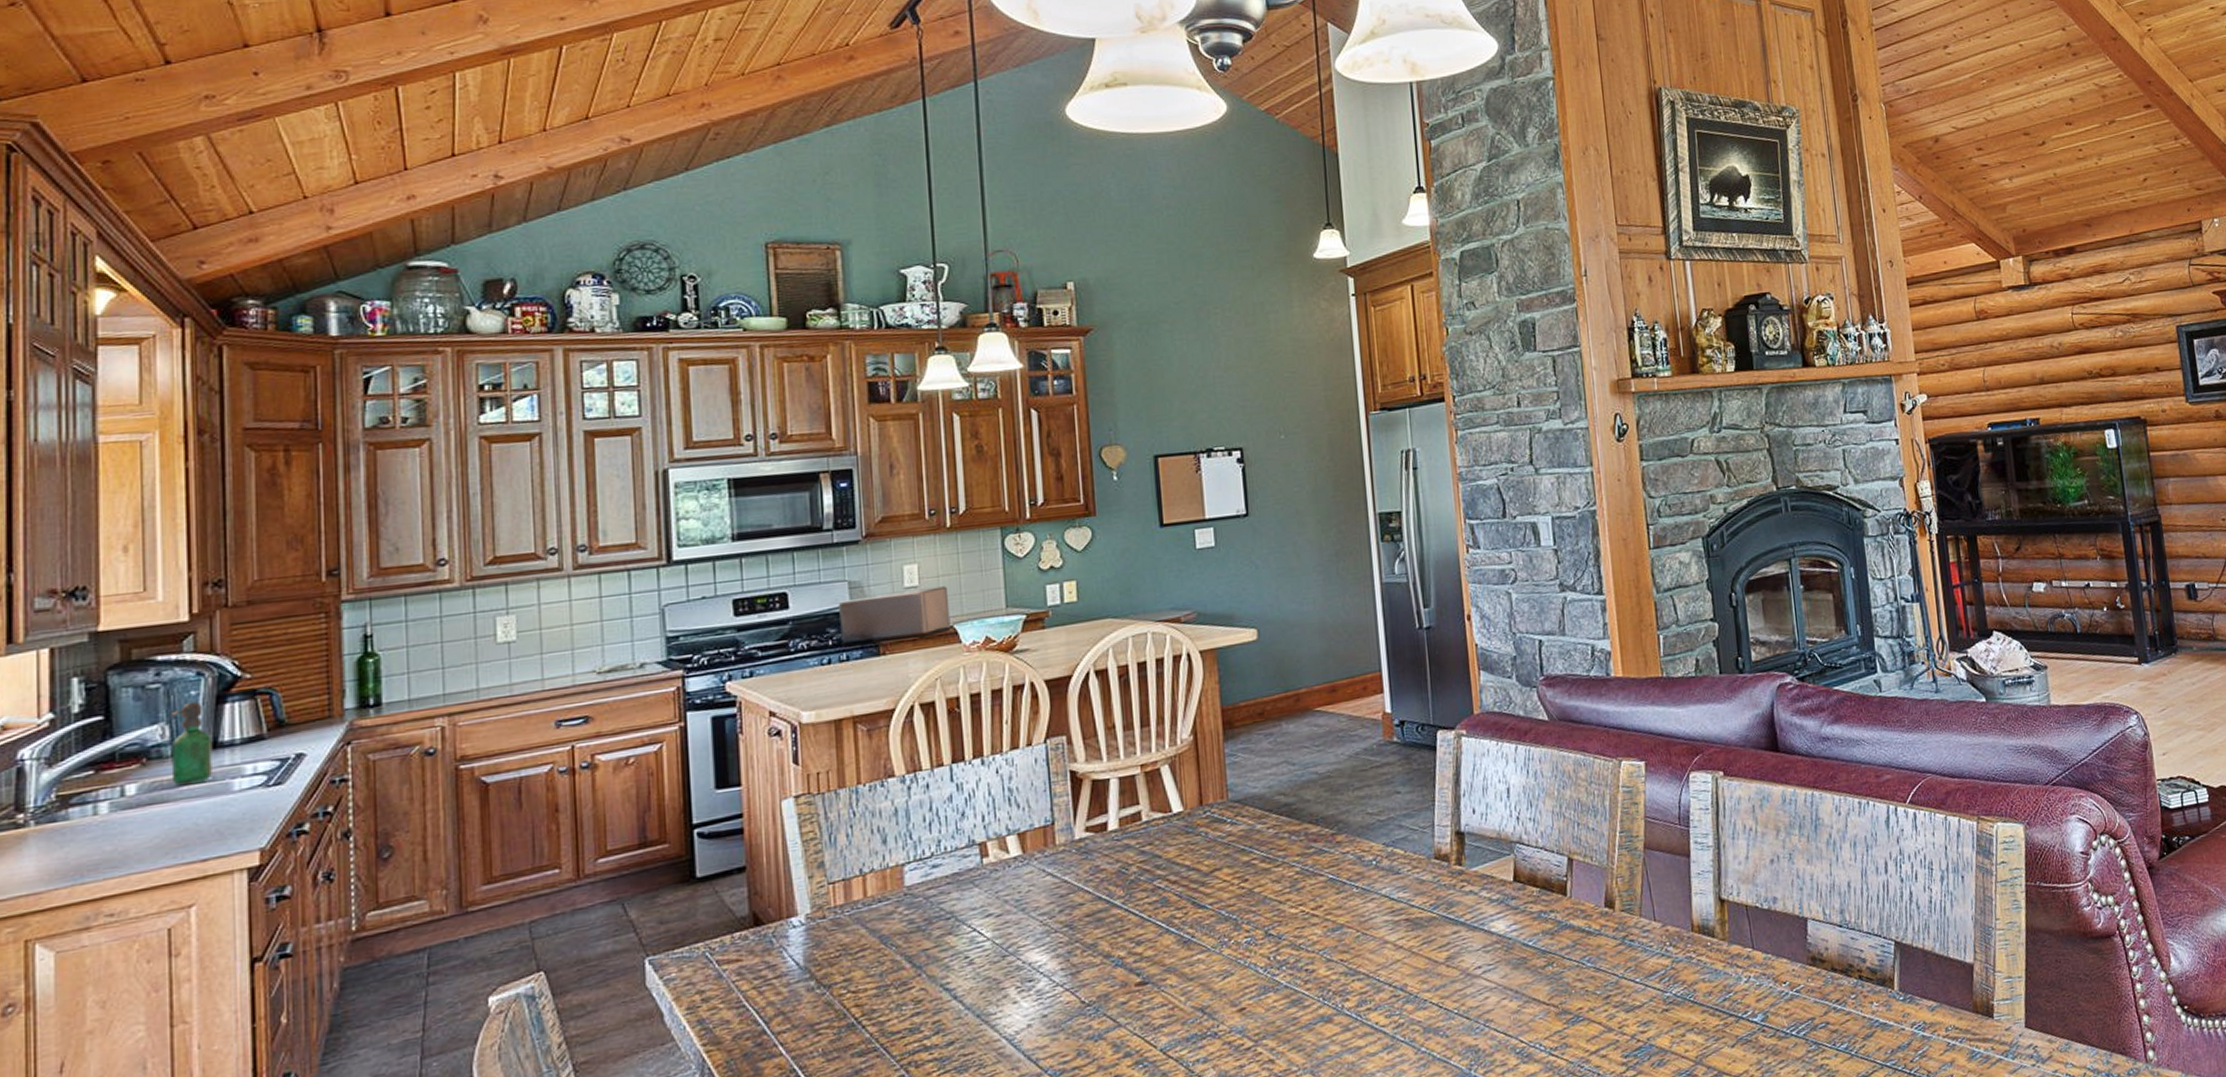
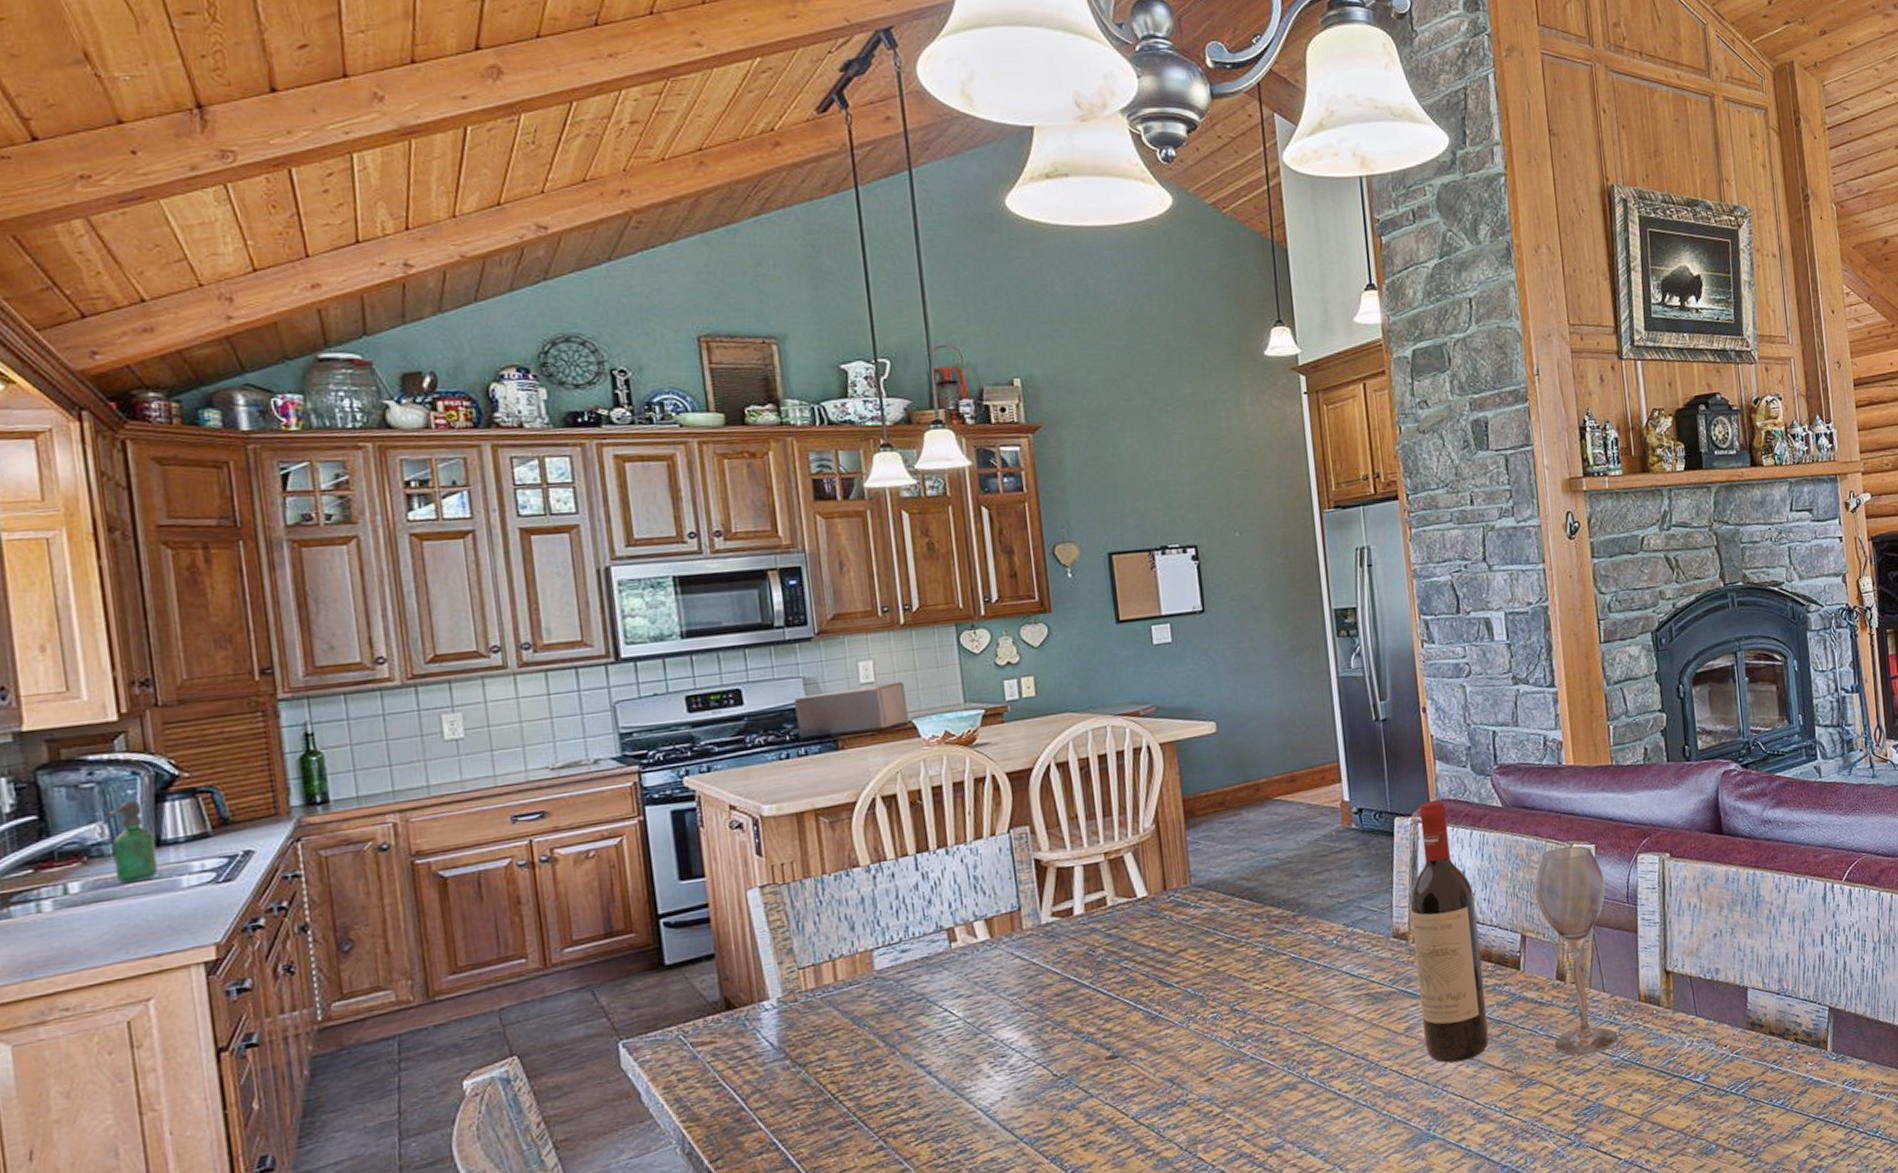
wine bottle: none [1452,712,1534,996] -> present [1409,800,1489,1063]
wineglass: none [1581,763,1671,991] -> present [1534,846,1618,1056]

